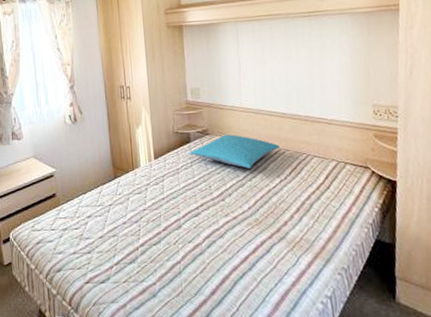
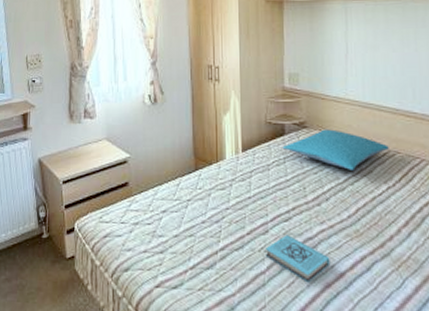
book: none [180,228,236,268] -> present [266,235,330,283]

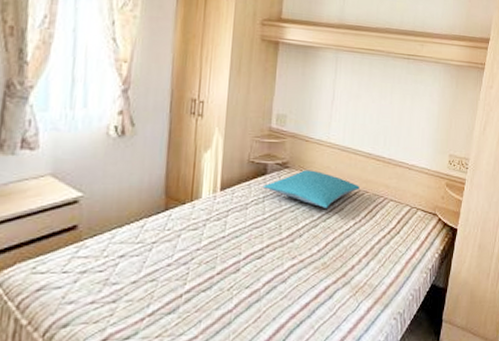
book: present [266,235,330,283] -> none [235,272,298,316]

